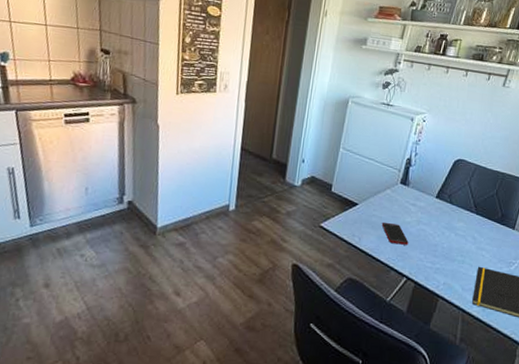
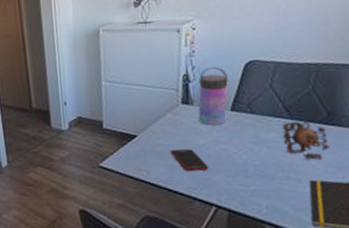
water bottle: none [410,156,440,208] -> present [198,66,230,125]
teapot: none [467,216,498,251] -> present [282,121,330,160]

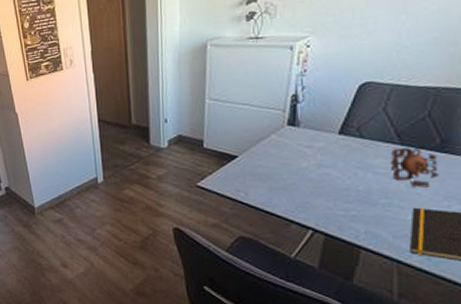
cell phone: present [169,149,209,172] -> none [270,171,309,194]
water bottle: present [198,66,230,125] -> none [303,87,340,148]

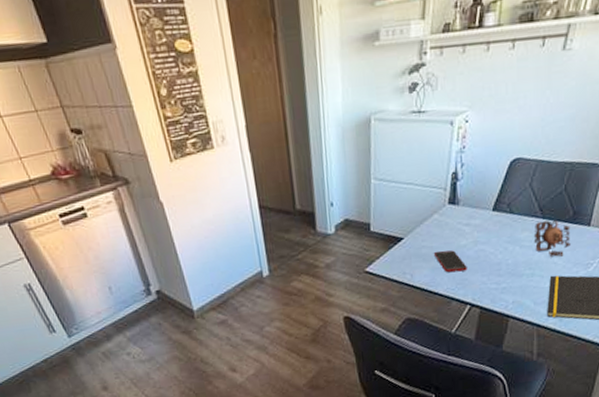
cell phone: none [270,171,309,194] -> present [433,250,467,273]

